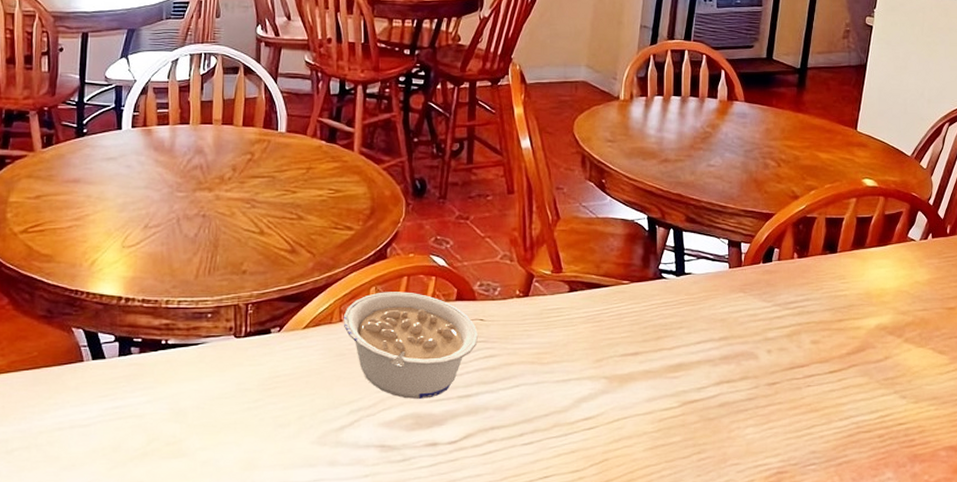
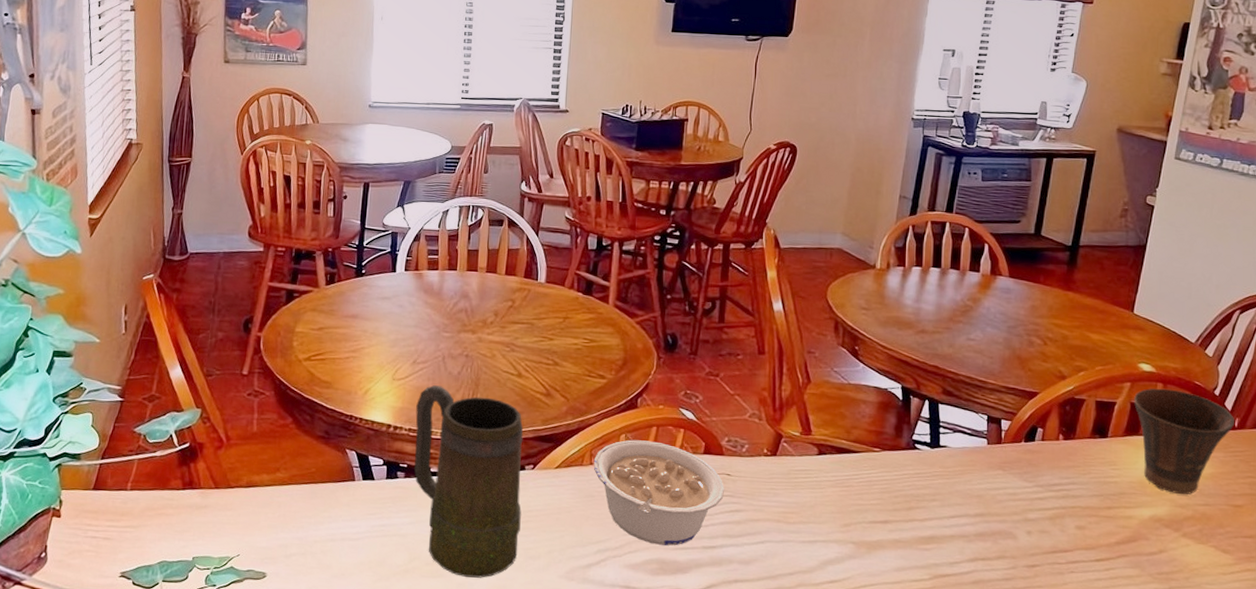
mug: none [149,250,268,454] -> present [414,385,524,578]
cup: none [860,202,947,302] -> present [1134,388,1235,495]

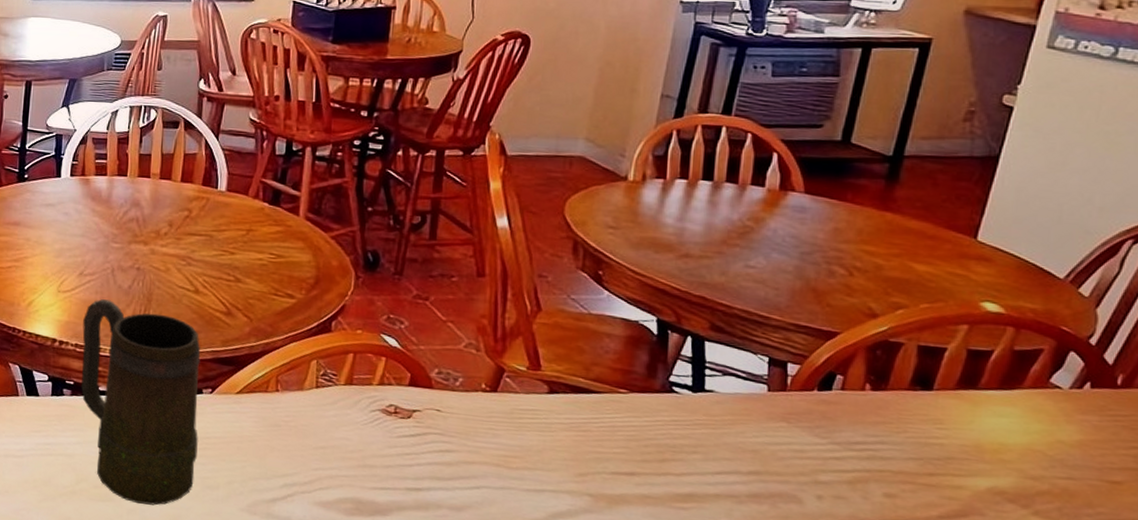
legume: present [593,439,724,546] -> none [279,366,433,485]
cup: present [1134,388,1235,495] -> none [972,333,1118,465]

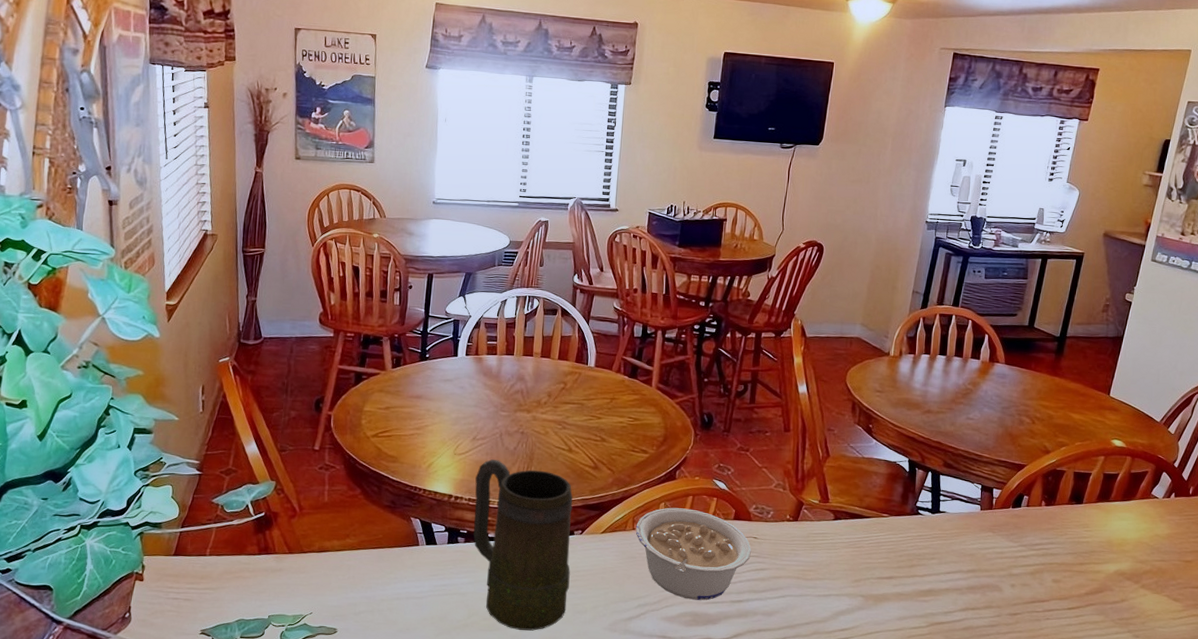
legume: none [279,366,433,485] -> present [635,507,751,601]

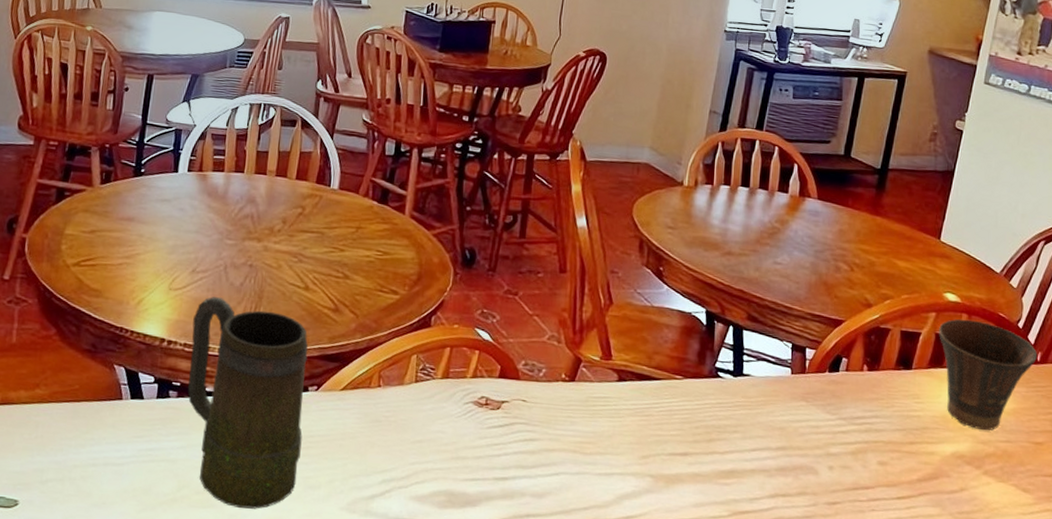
legume: present [635,507,751,601] -> none [381,361,519,477]
cup: none [1106,461,1190,553] -> present [939,319,1038,431]

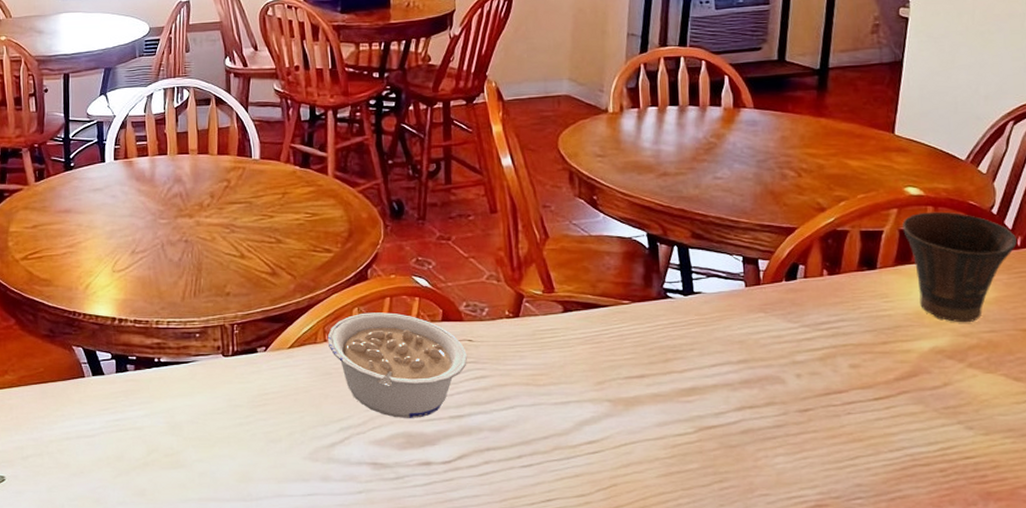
mug: present [187,297,308,509] -> none [139,274,258,466]
legume: none [381,361,519,477] -> present [327,312,467,418]

